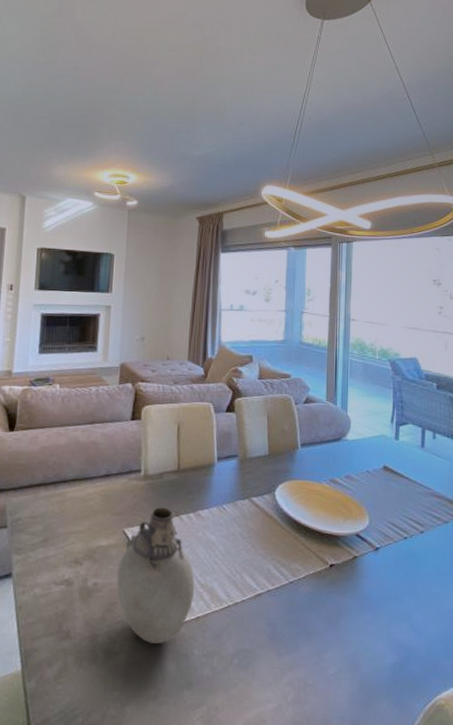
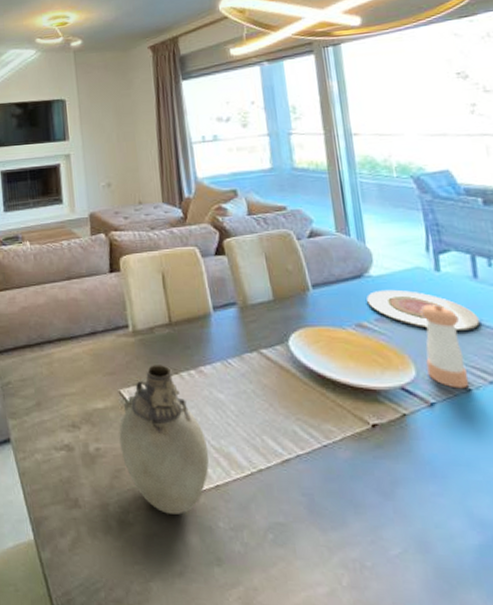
plate: none [341,452,420,490] -> present [366,289,480,332]
pepper shaker: none [378,467,407,537] -> present [420,305,470,389]

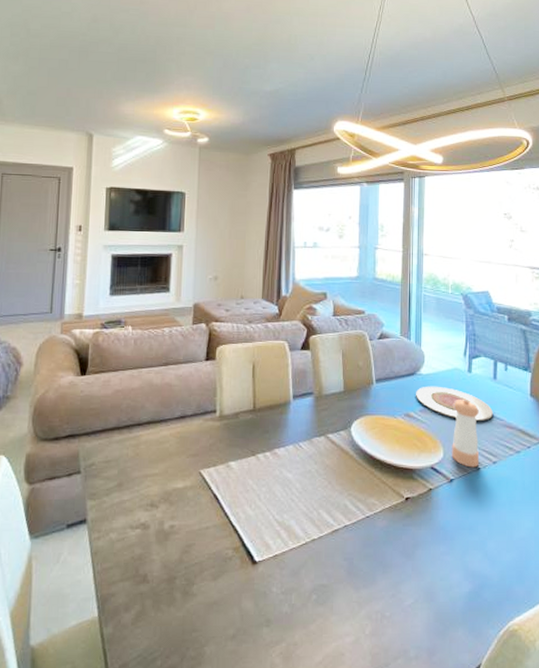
vase: present [119,365,210,515] -> none [194,447,272,583]

